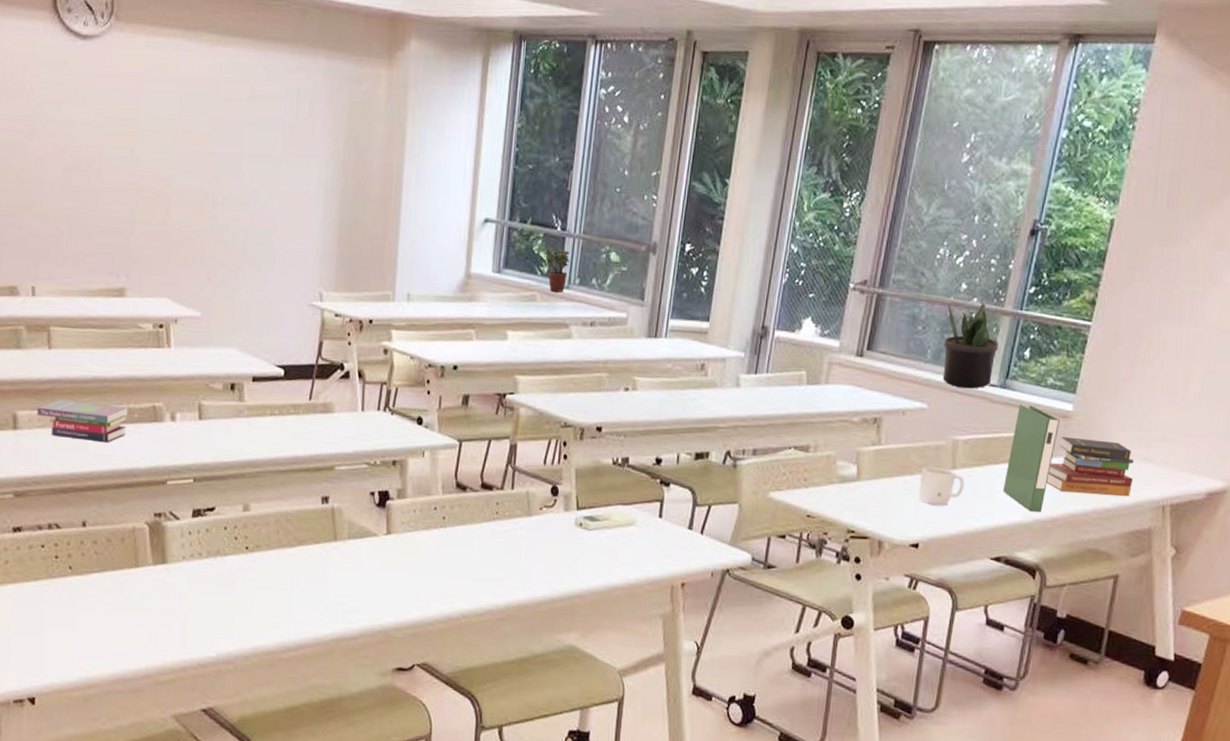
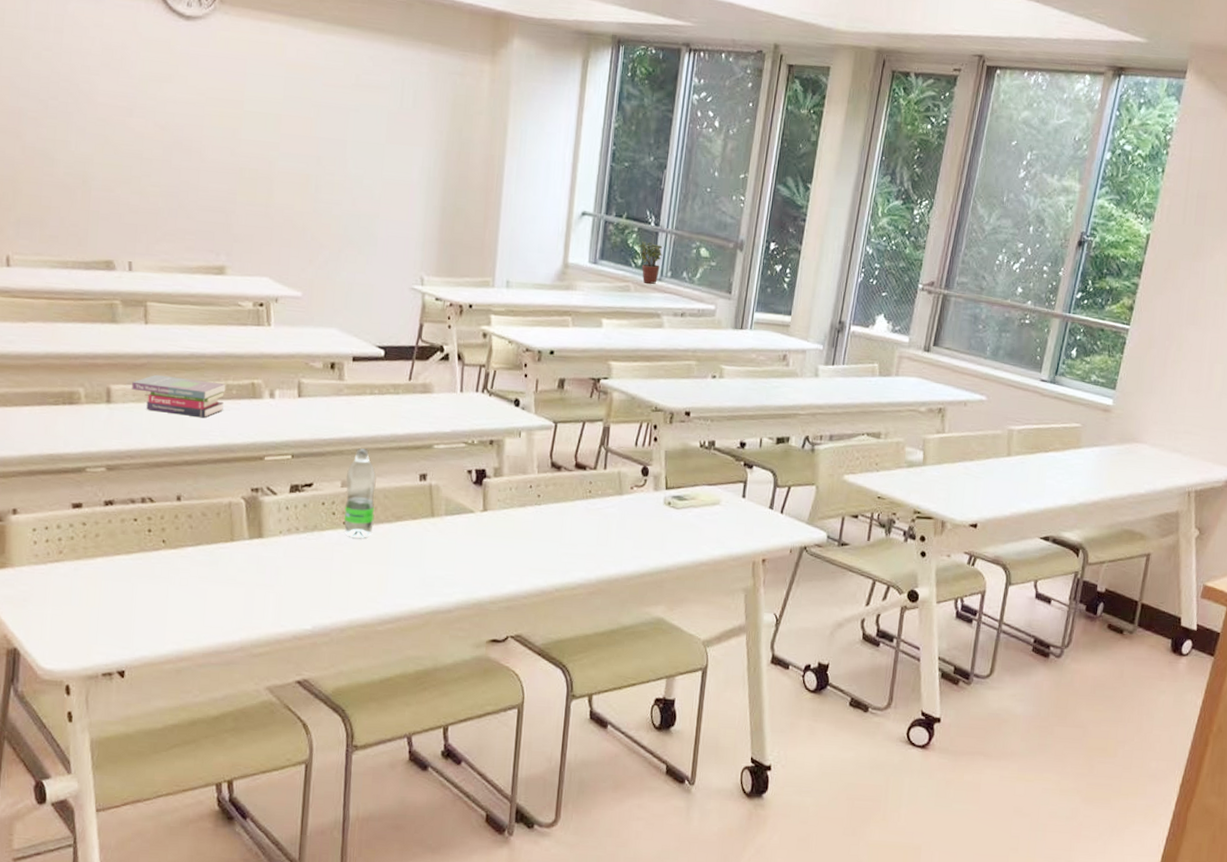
bottle: none [246,471,278,563] -> present [344,448,376,538]
mug: present [918,467,965,506] -> none [977,453,1018,490]
planter: present [942,303,999,389] -> none [1000,305,1050,384]
binder: present [1002,403,1060,512] -> none [1051,398,1102,496]
books: present [1046,436,1134,497] -> none [1089,428,1165,484]

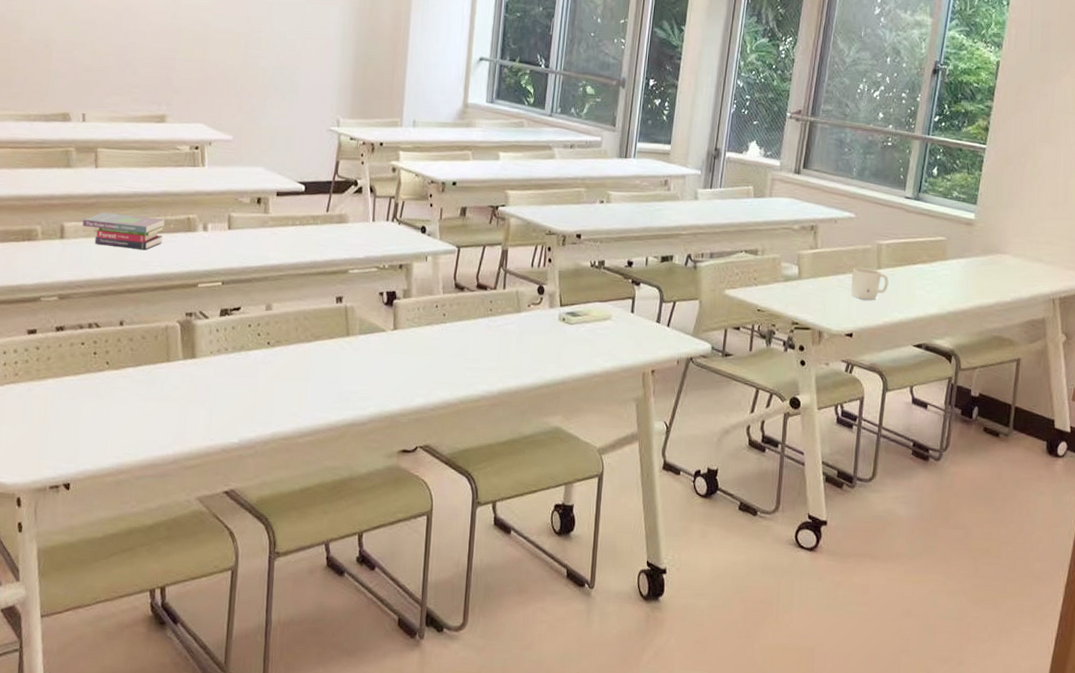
bottle: present [344,448,376,538] -> none [268,274,297,357]
potted plant: present [637,241,663,284] -> none [529,82,553,120]
mug: none [977,453,1018,490] -> present [850,267,889,301]

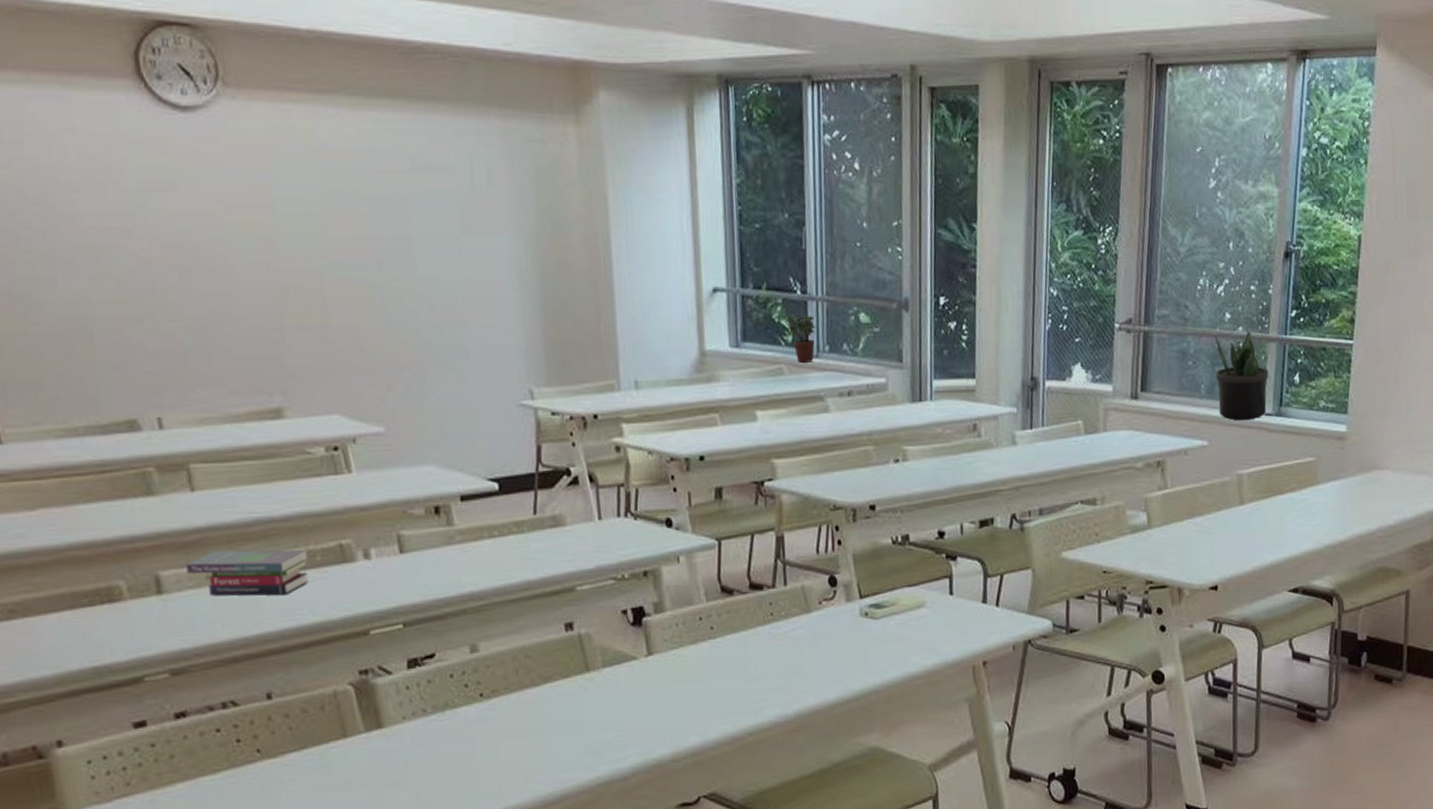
potted plant: none [529,82,553,120] -> present [784,313,816,363]
mug: present [850,267,889,301] -> none [1210,504,1254,544]
planter: none [866,129,912,201] -> present [1214,331,1269,421]

